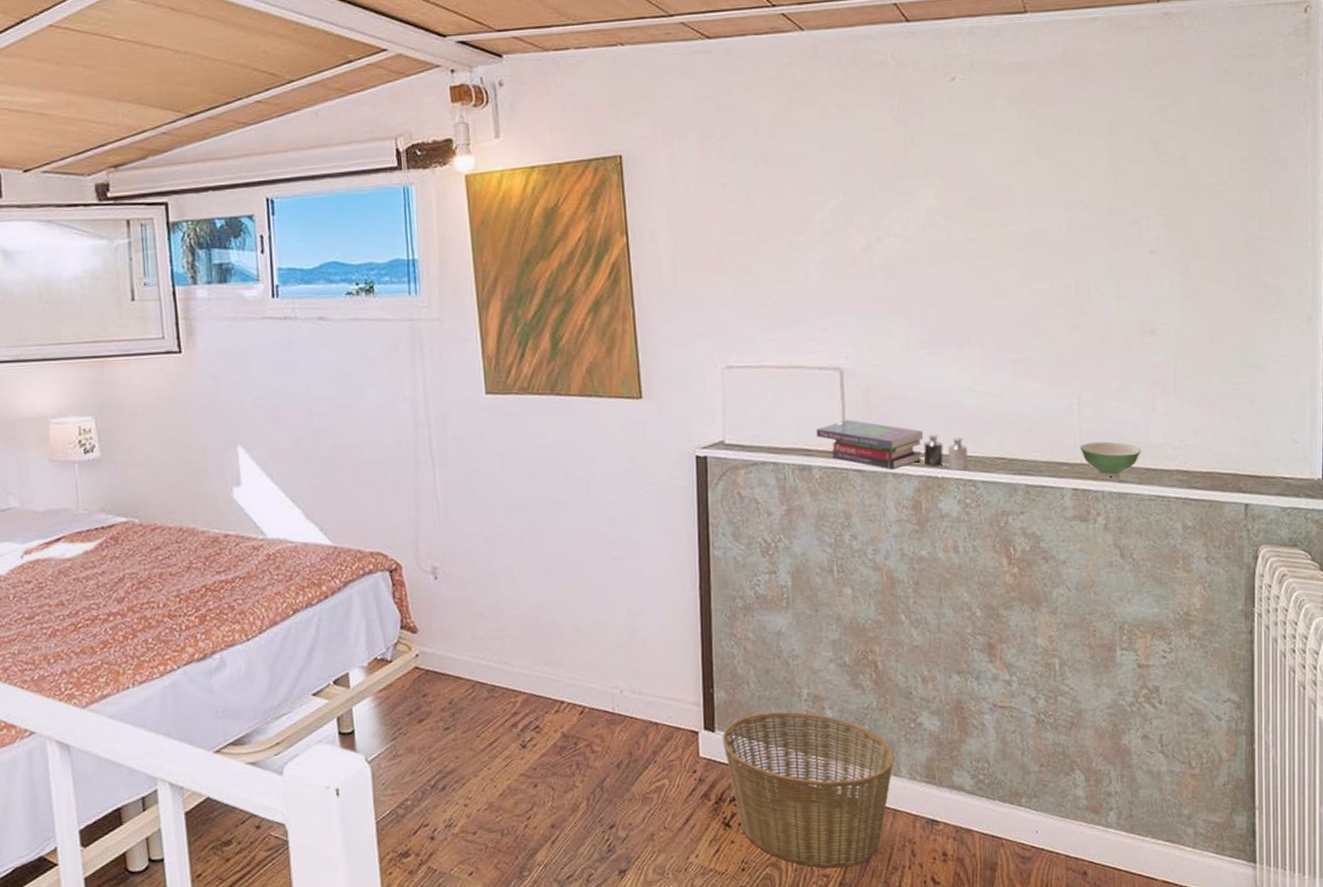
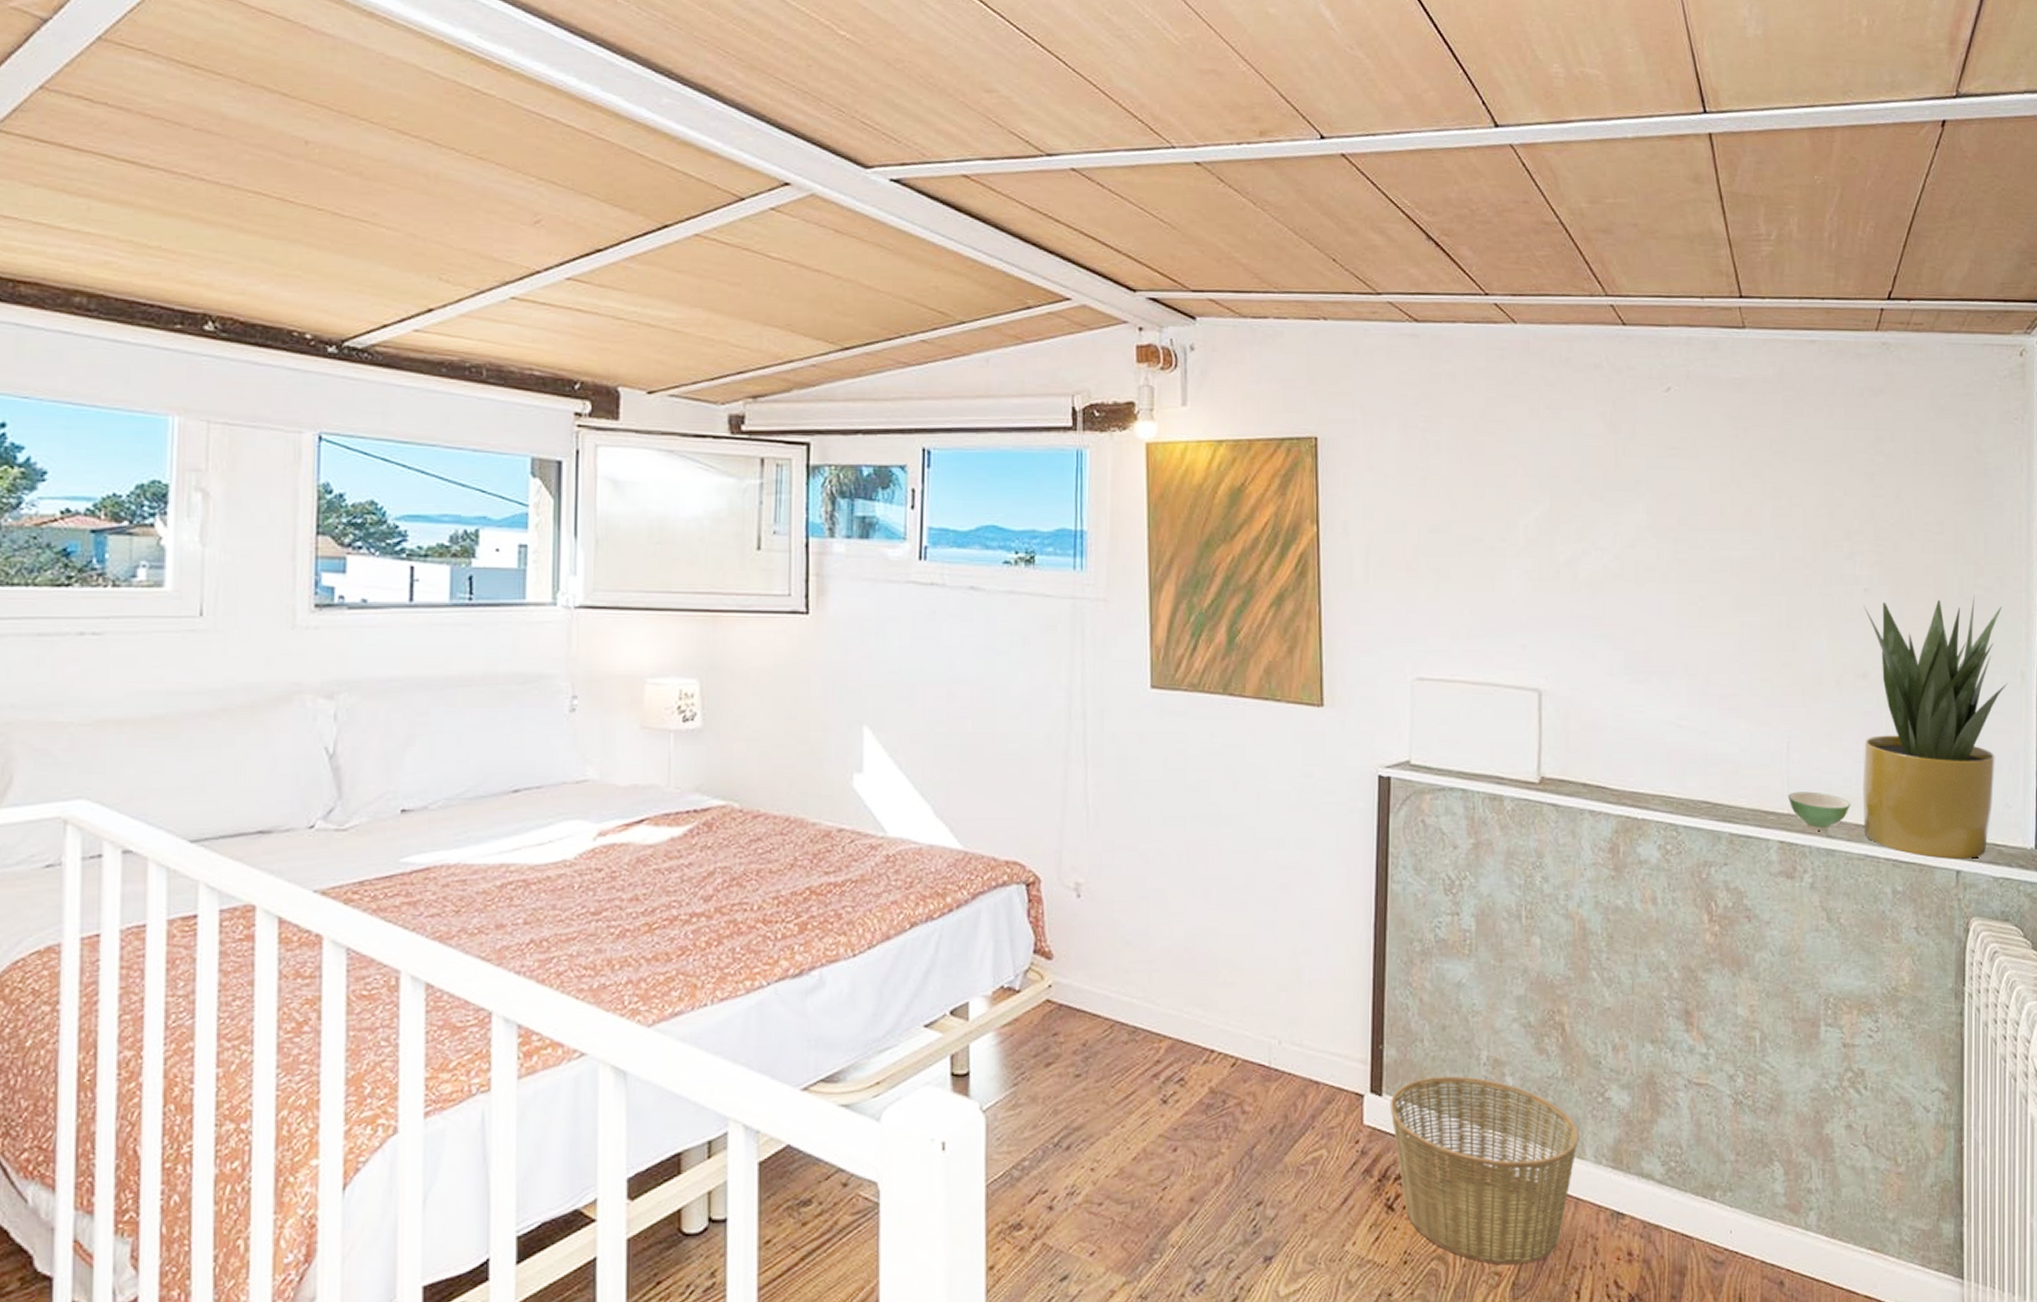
books: present [816,419,924,470] -> none [1509,746,1624,806]
candle: present [924,434,968,471] -> none [1624,770,1671,813]
planter: none [1150,247,1294,495] -> present [1862,595,2008,859]

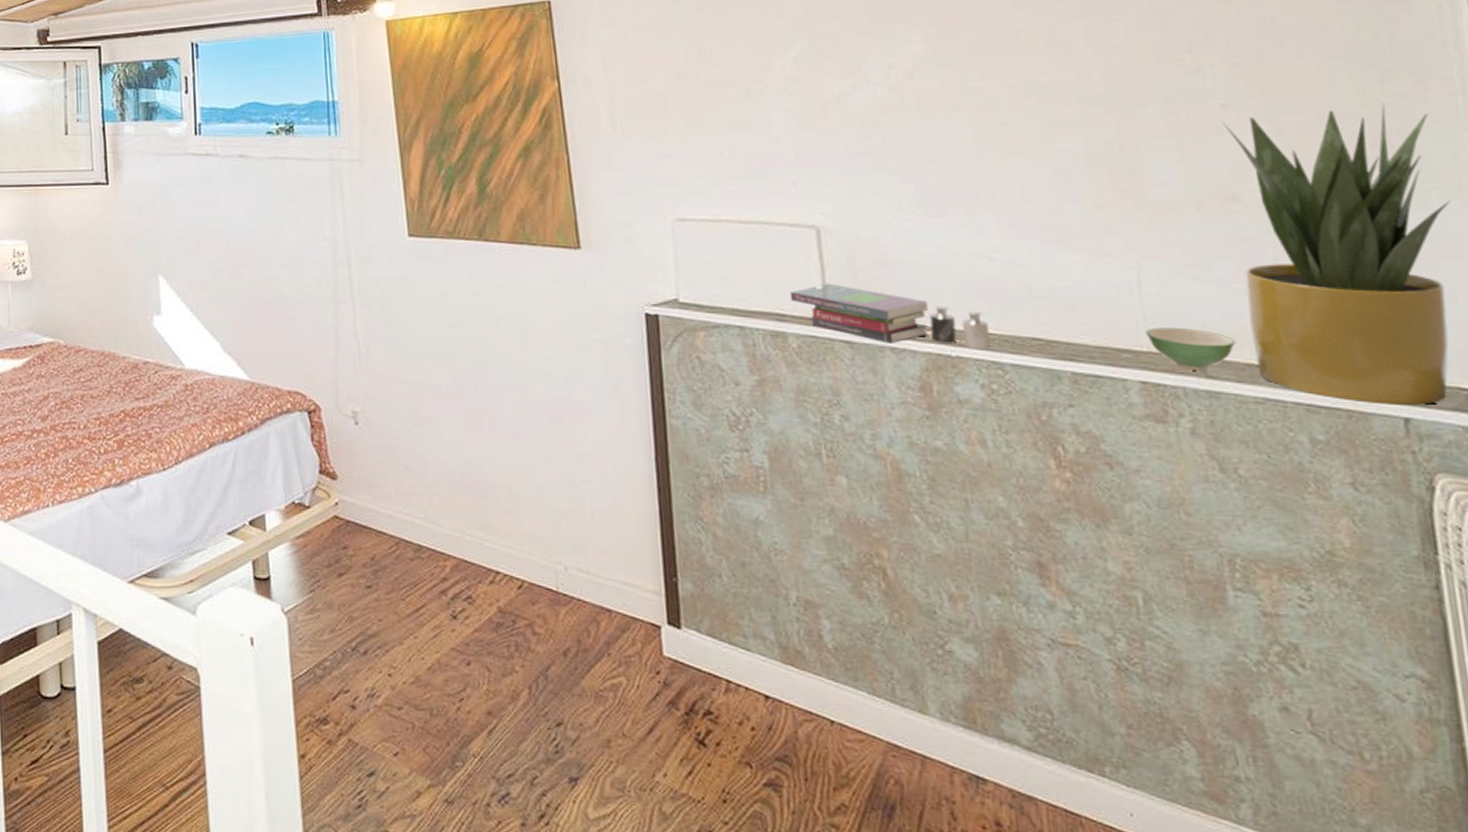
basket: present [1389,1076,1579,1265] -> none [690,614,918,820]
books: none [1509,746,1624,806] -> present [789,283,929,344]
candle: none [1624,770,1671,813] -> present [930,306,990,350]

